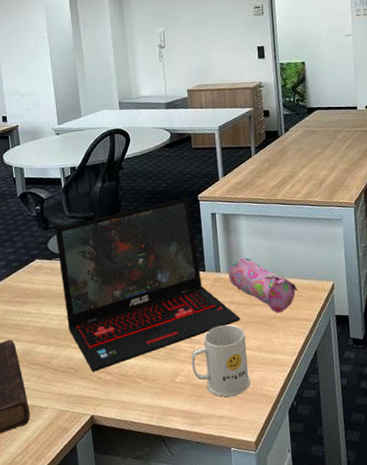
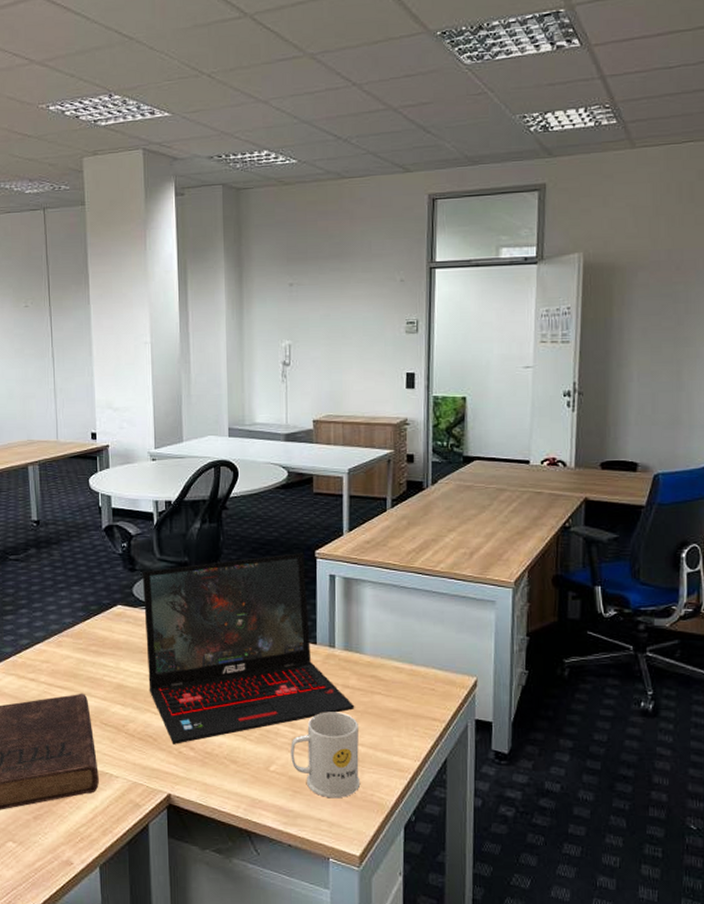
pencil case: present [228,257,297,314] -> none [345,634,429,707]

